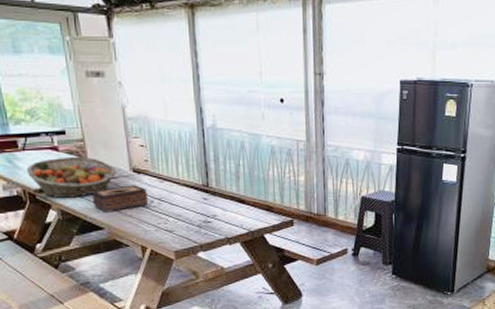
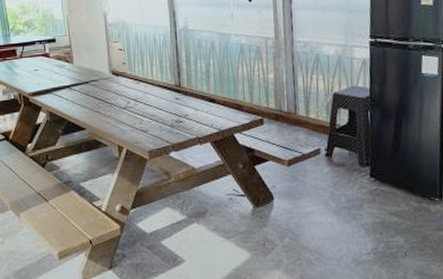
fruit basket: present [26,156,116,198] -> none [22,61,97,101]
tissue box: present [92,185,149,213] -> none [76,87,126,114]

